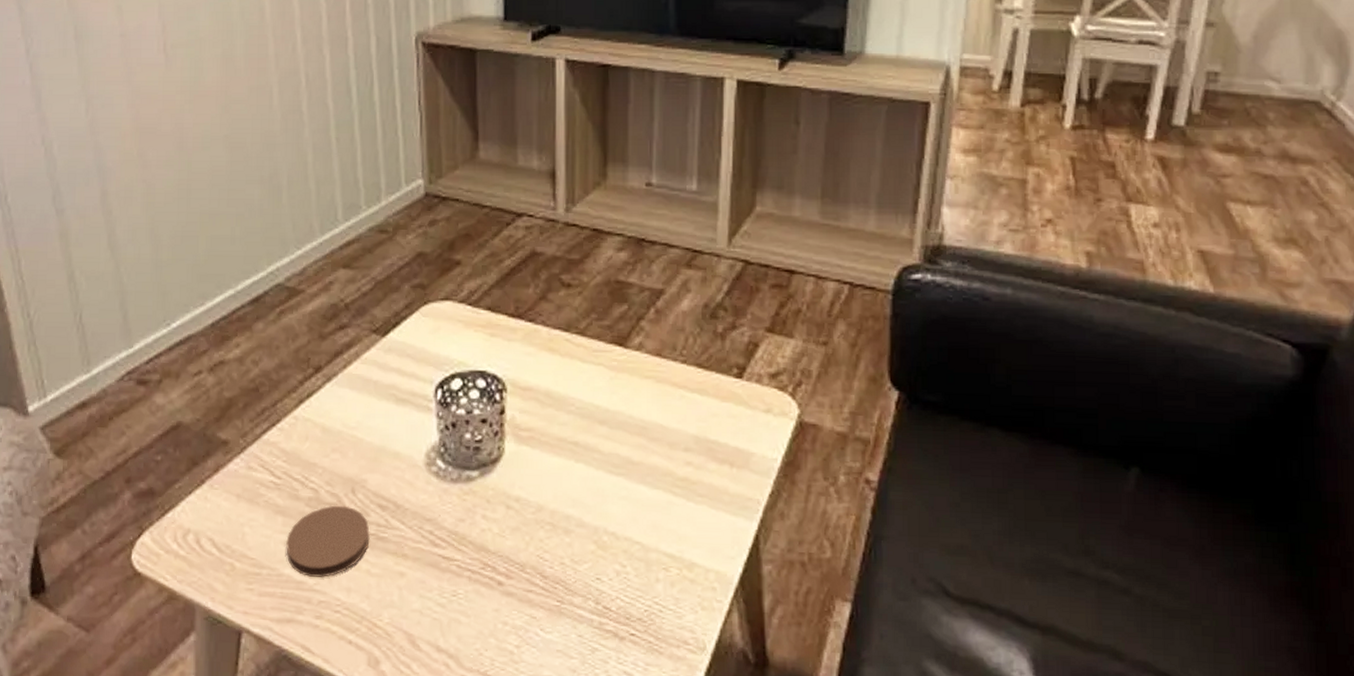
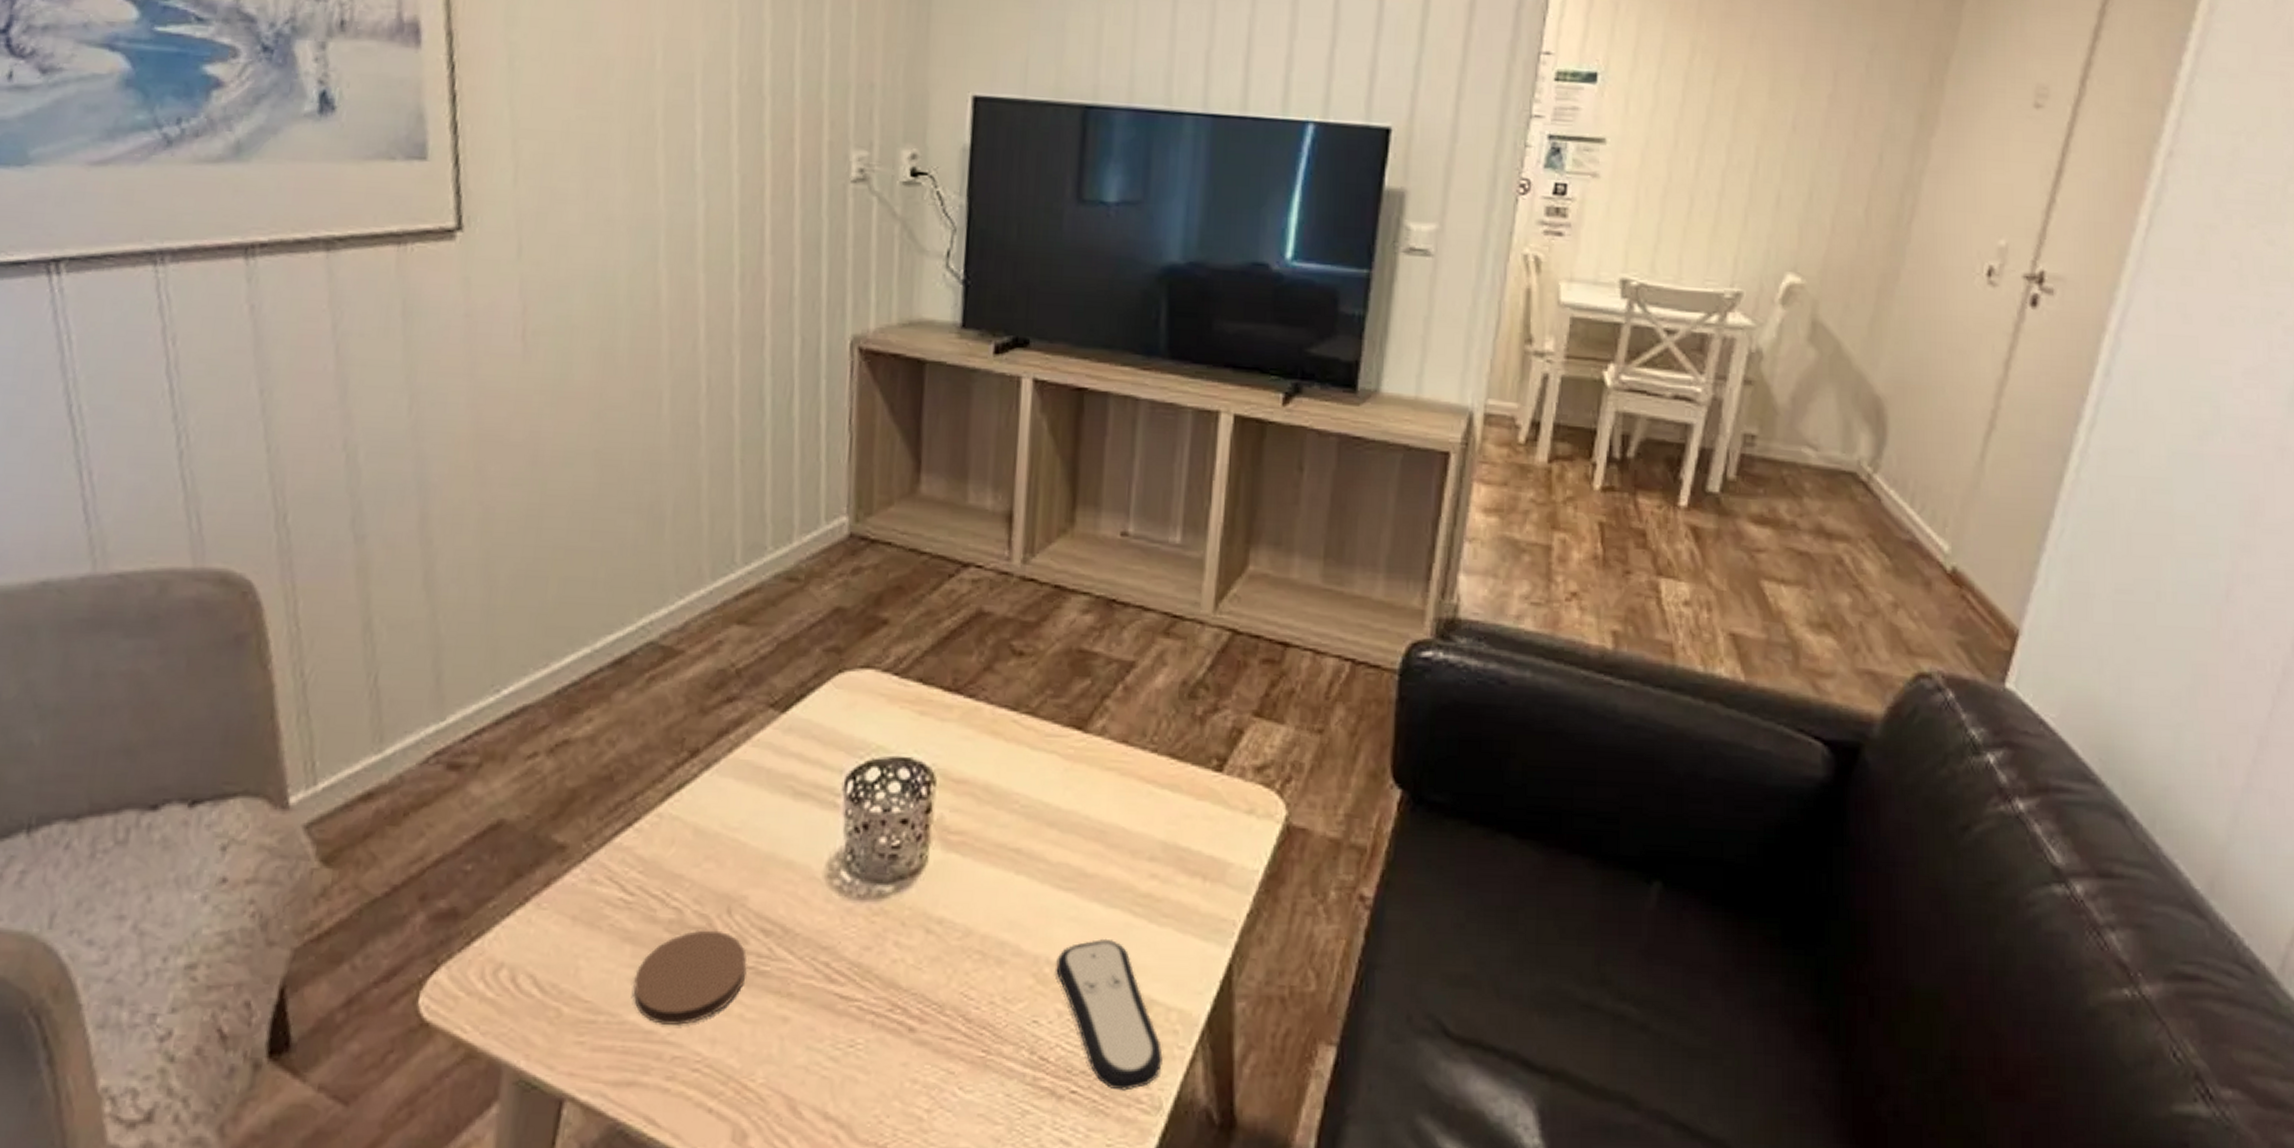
remote control: none [613,513,704,635] -> present [1056,938,1163,1091]

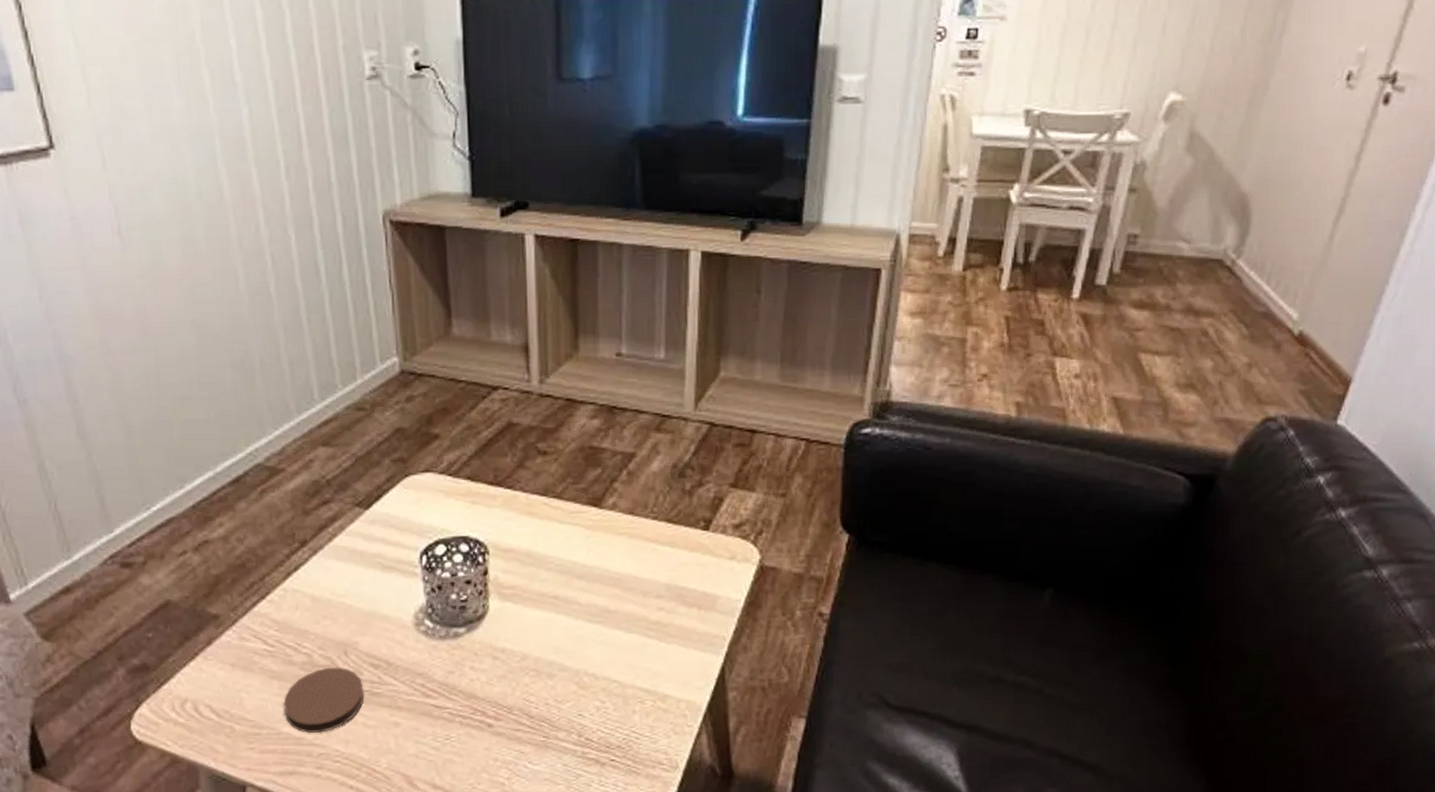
remote control: present [1056,938,1163,1091] -> none [592,655,676,757]

